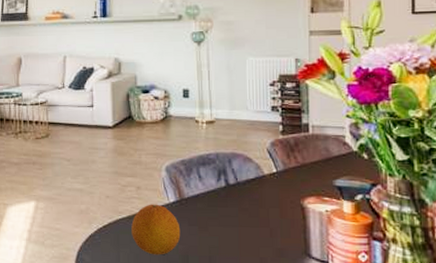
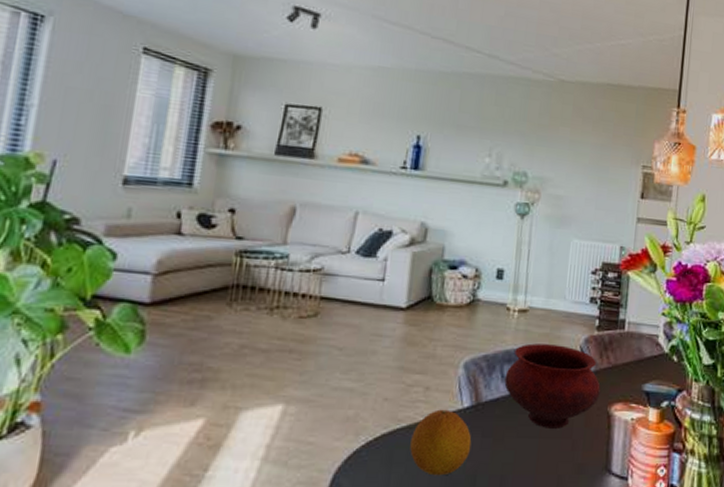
bowl: none [202,149,293,219] -> present [504,343,601,429]

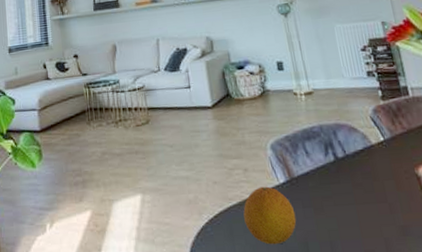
bowl: present [504,343,601,429] -> none [308,118,404,195]

